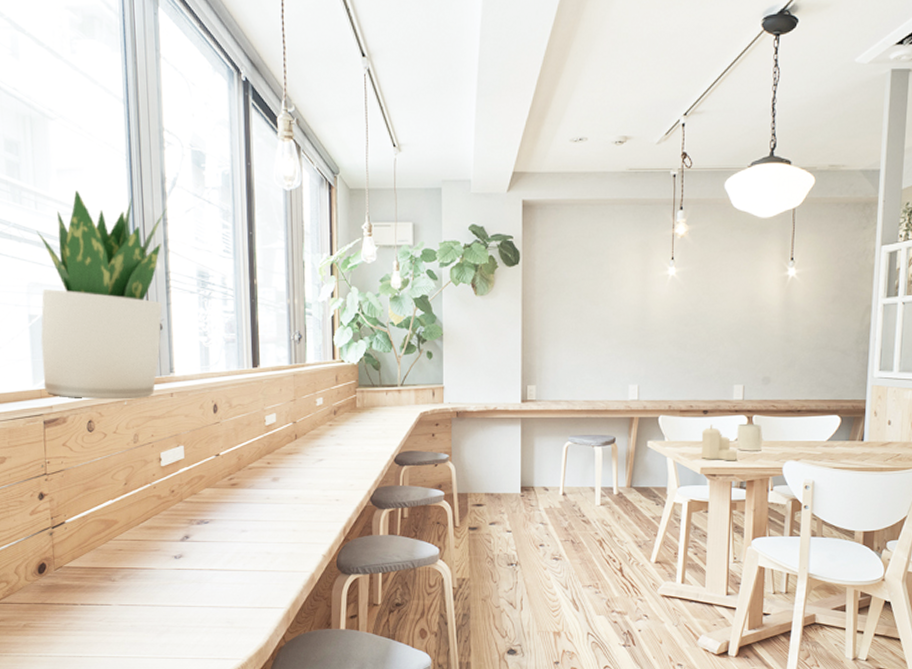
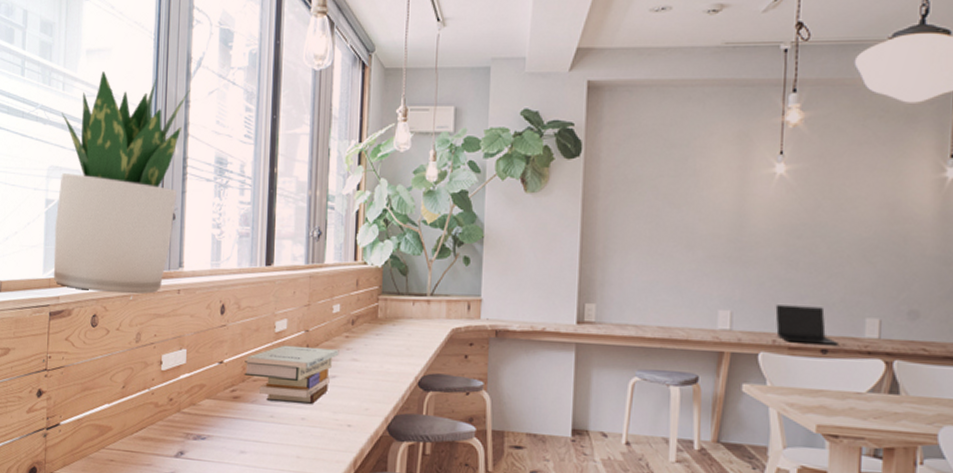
books: none [239,436,325,484] -> present [244,345,339,404]
laptop: none [670,378,715,408] -> present [775,305,839,347]
candle: present [701,424,737,461] -> none [818,368,870,420]
mug: present [736,423,763,451] -> none [868,369,908,409]

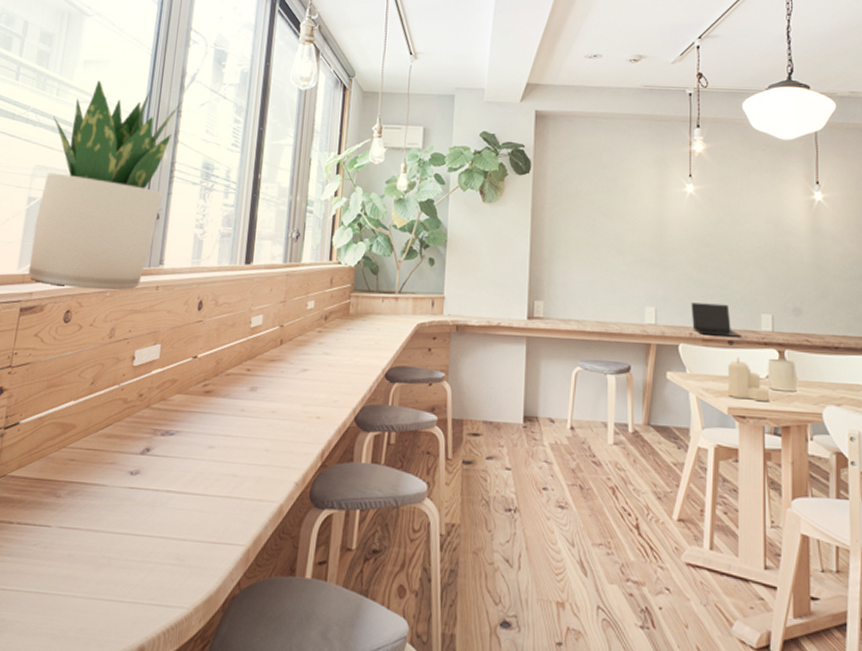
books: present [244,345,339,404] -> none [217,339,312,397]
candle: none [818,368,870,420] -> present [727,357,769,402]
mug: none [868,369,908,409] -> present [767,358,797,392]

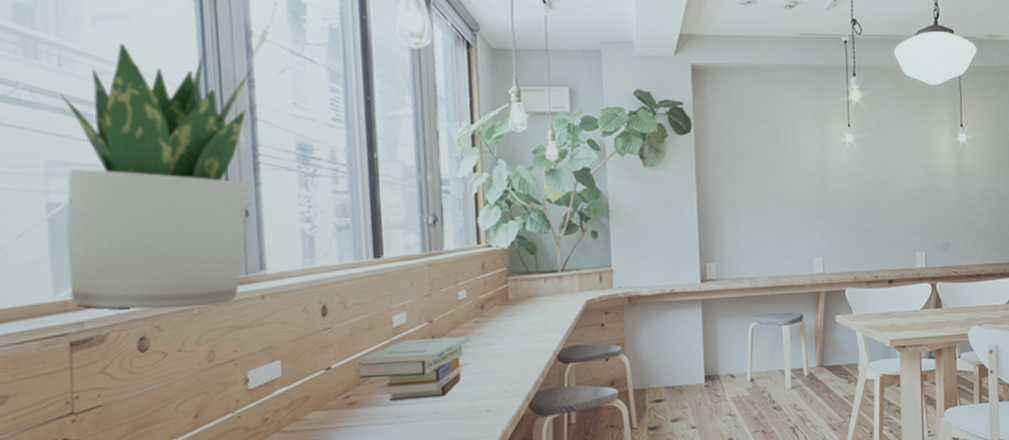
books: none [217,339,312,397] -> present [358,336,470,400]
laptop: present [691,302,742,338] -> none [854,247,900,278]
candle: present [727,357,769,402] -> none [888,294,924,332]
mug: present [767,358,797,392] -> none [922,290,947,320]

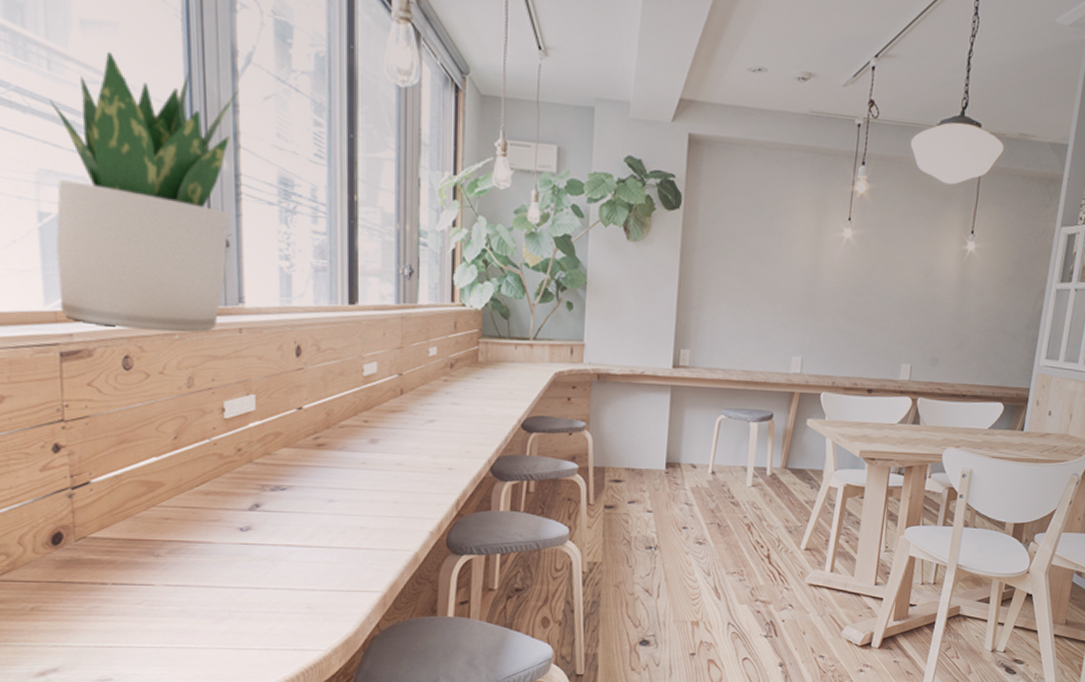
books: present [358,336,470,400] -> none [328,389,437,449]

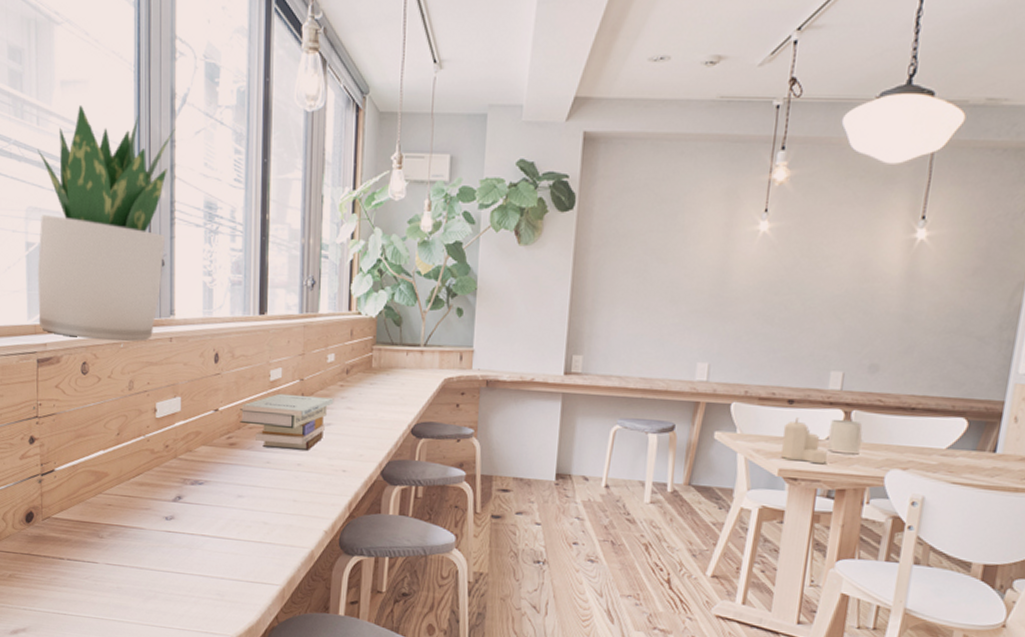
books: none [328,389,437,449] -> present [240,393,334,450]
candle: none [862,405,899,446] -> present [781,417,827,465]
mug: none [899,405,926,436] -> present [827,419,863,455]

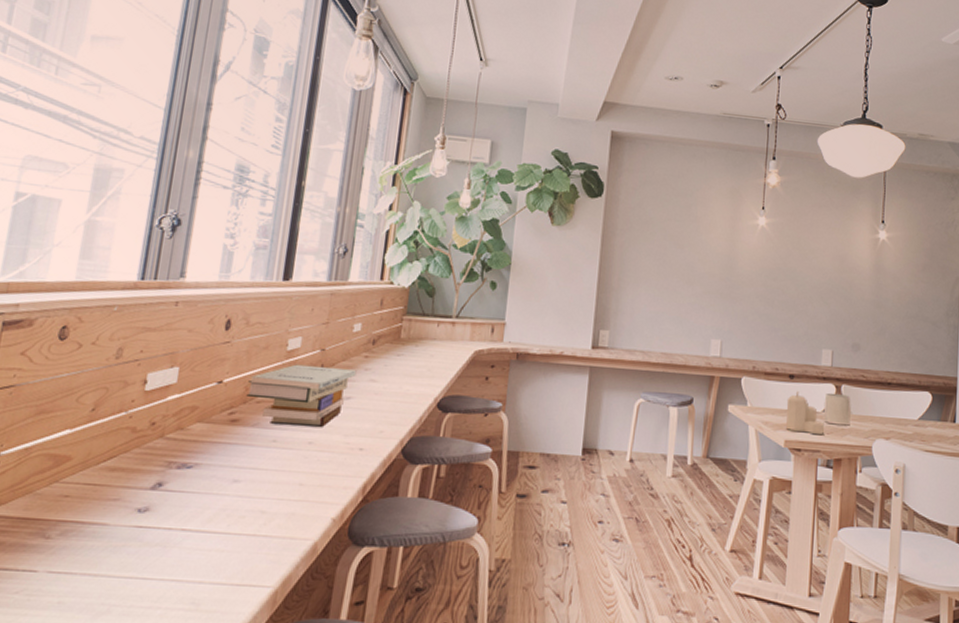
planter: present [37,106,176,342] -> none [14,61,214,305]

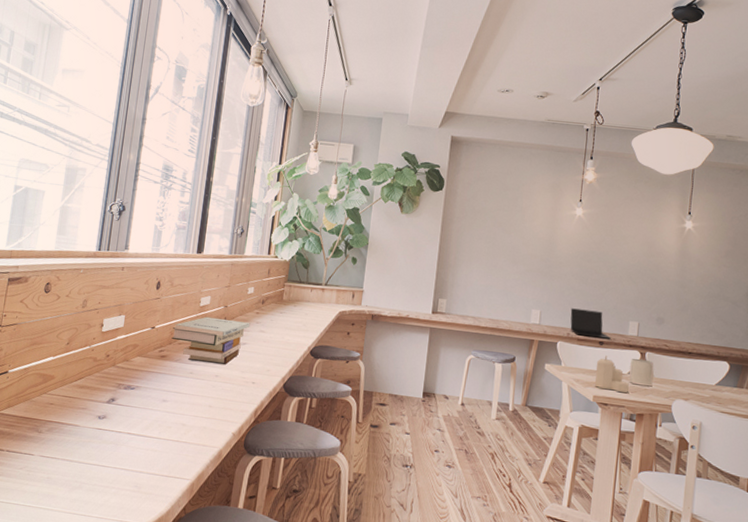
laptop: none [755,336,802,373] -> present [570,308,611,340]

